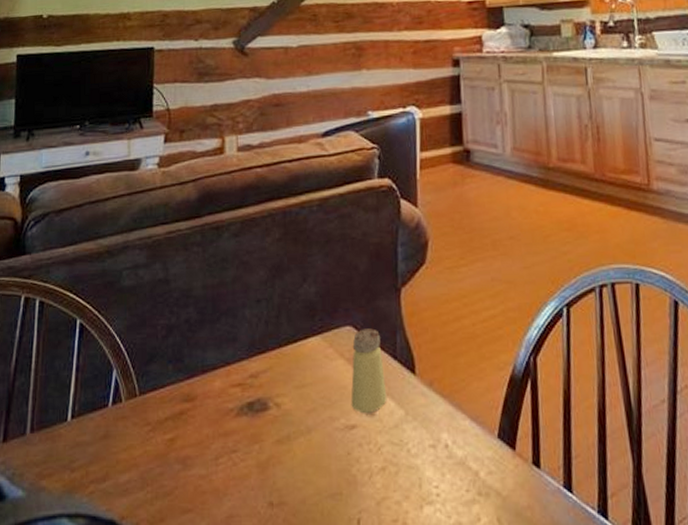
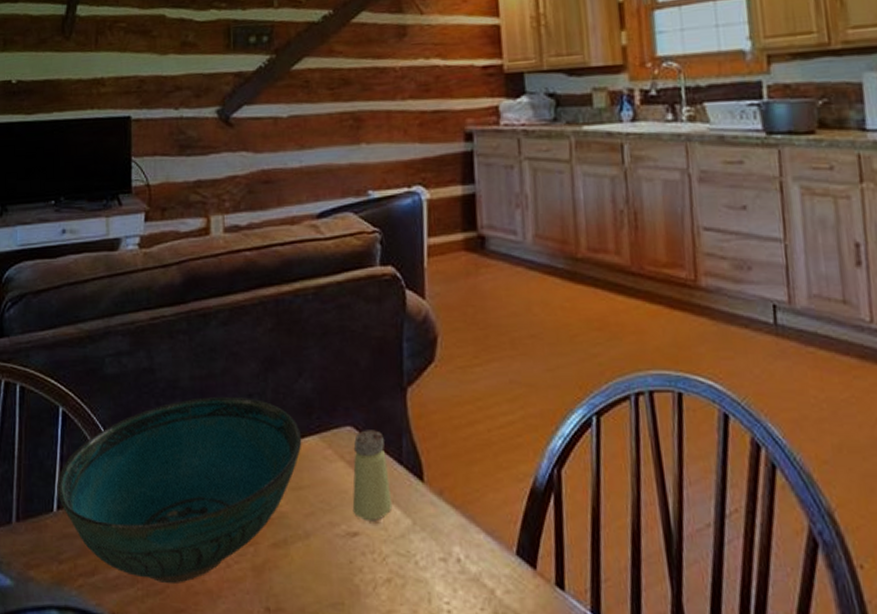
bowl: none [72,303,306,485] -> present [57,397,302,585]

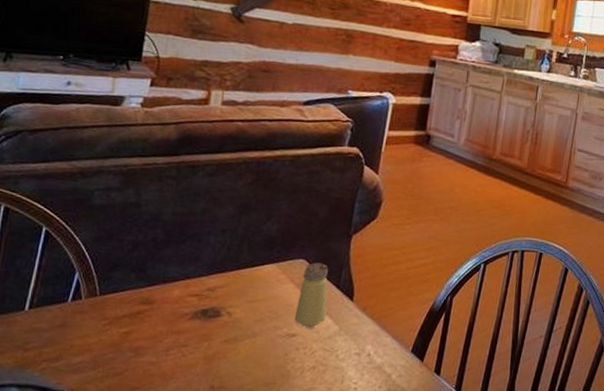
bowl: present [57,397,302,585] -> none [30,229,263,369]

